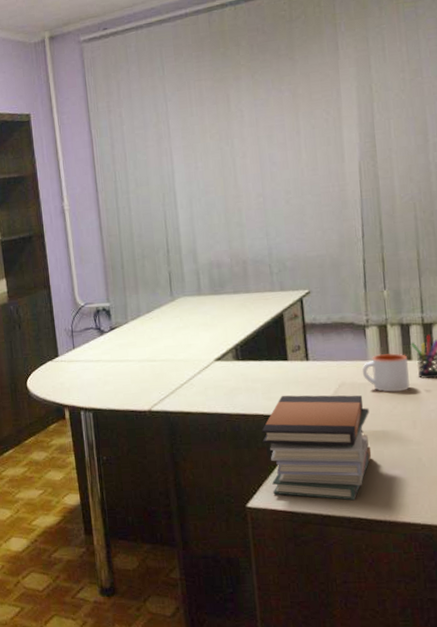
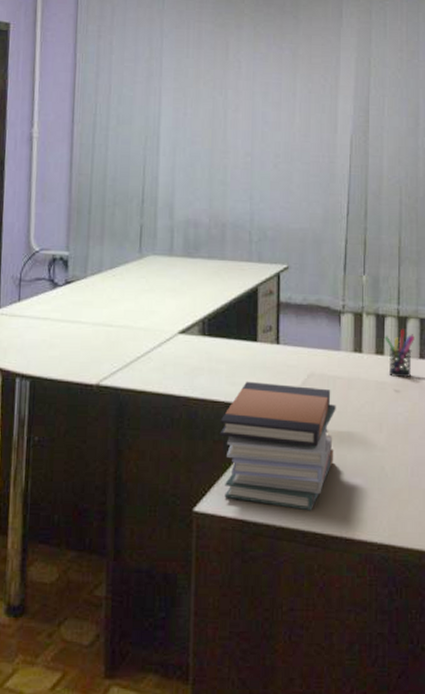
mug: present [362,353,411,392] -> none [333,344,381,389]

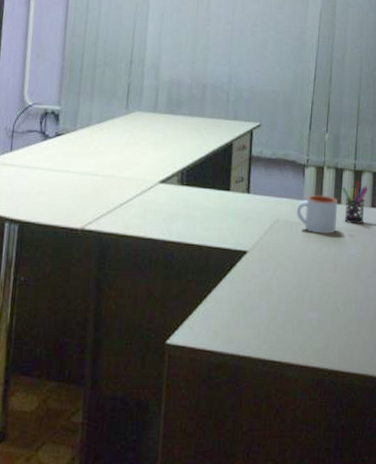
book stack: present [220,381,336,511] -> none [193,226,297,342]
mug: none [333,344,381,389] -> present [296,194,338,234]

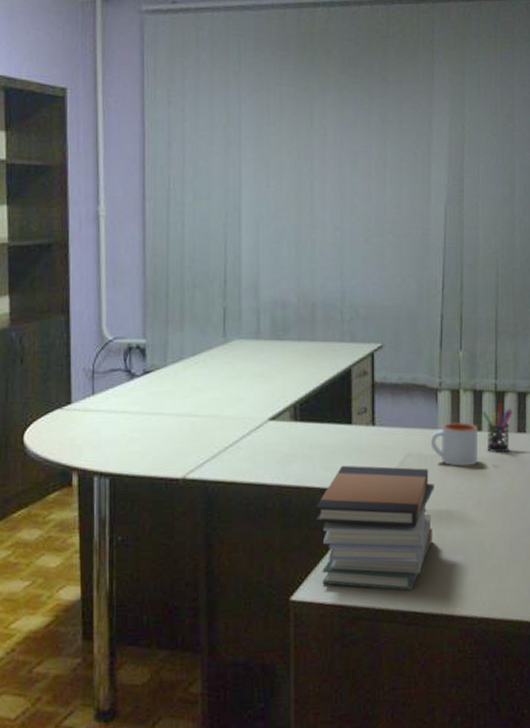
book stack: none [193,226,297,342] -> present [315,465,434,591]

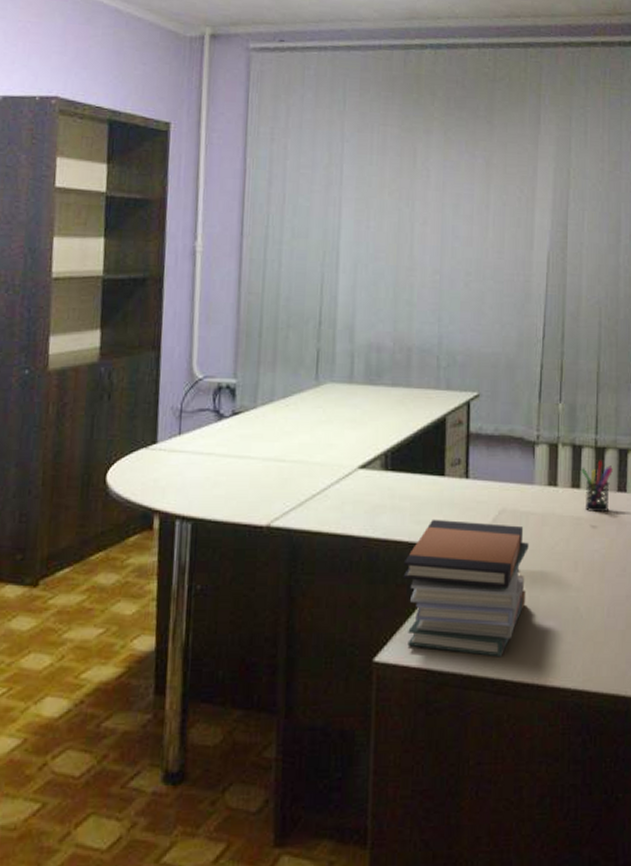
mug: present [430,421,479,467] -> none [526,477,577,525]

